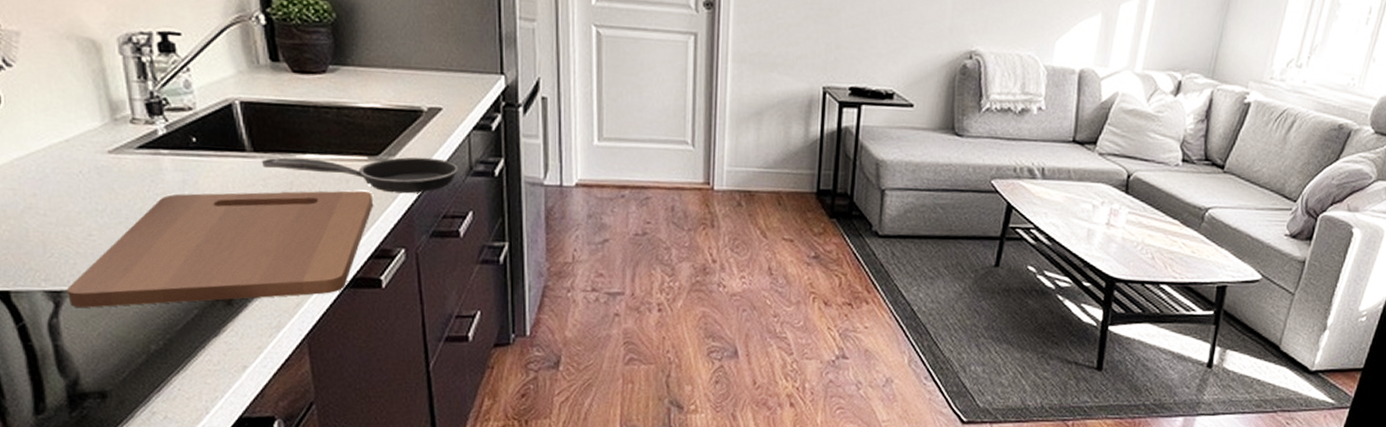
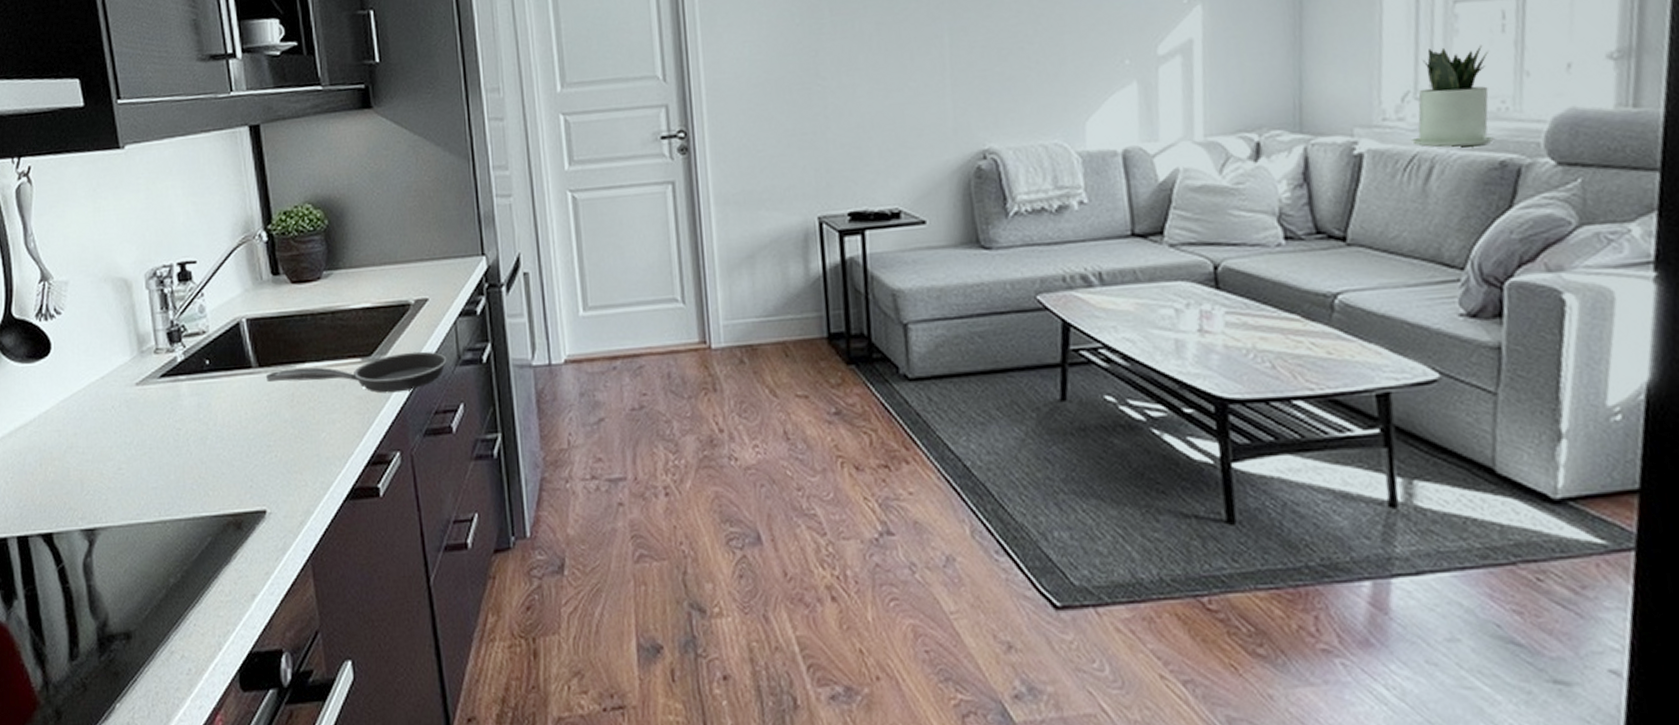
cutting board: present [66,190,374,308] -> none [99,395,369,544]
planter: none [1286,28,1354,111] -> present [1412,45,1494,148]

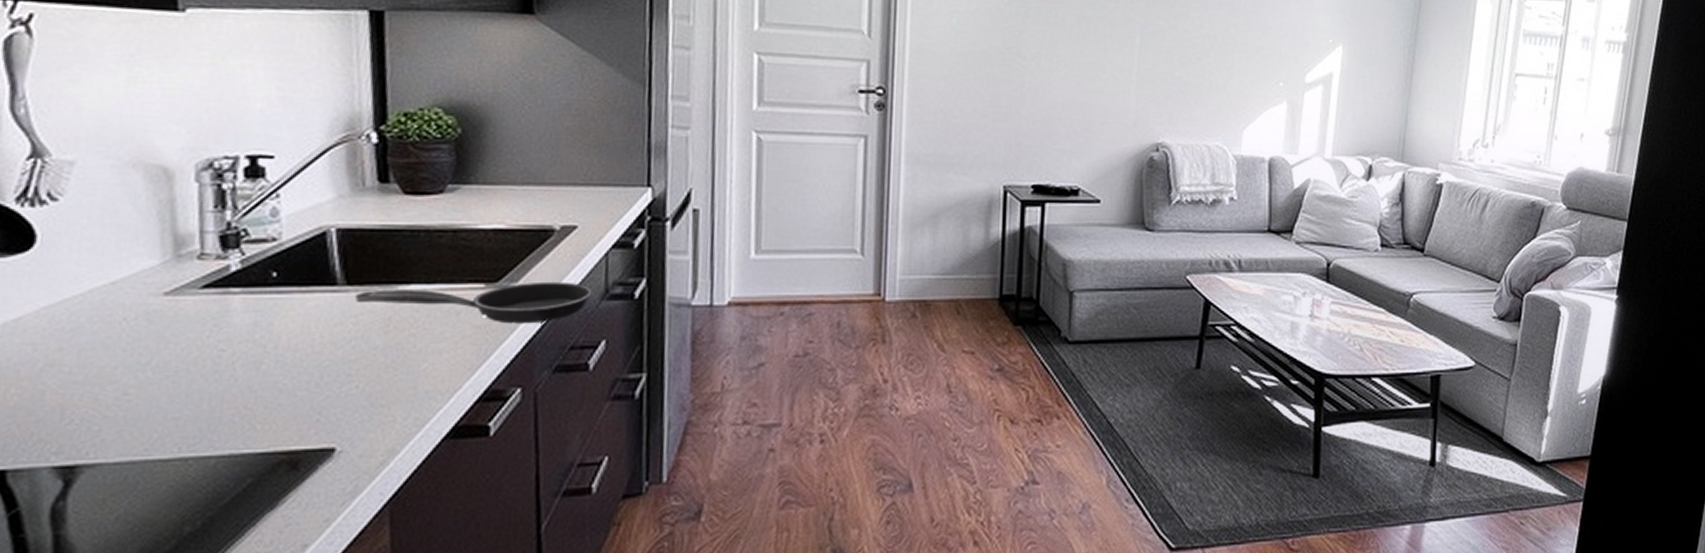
planter: present [1412,45,1494,148] -> none [1477,108,1534,188]

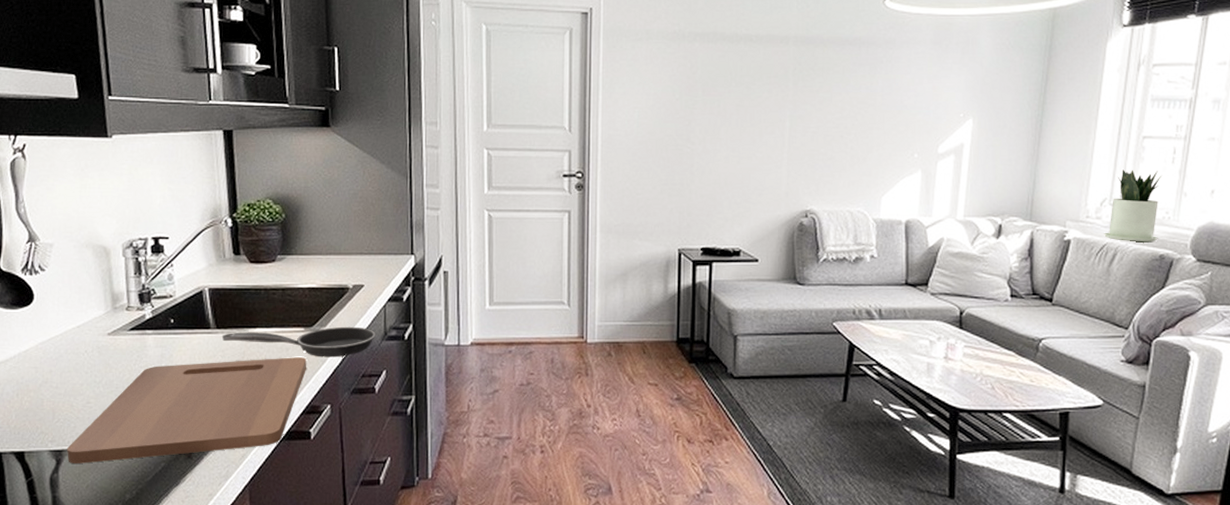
cutting board: none [82,324,488,485] -> present [66,357,307,464]
planter: none [1477,108,1534,188] -> present [1104,169,1162,243]

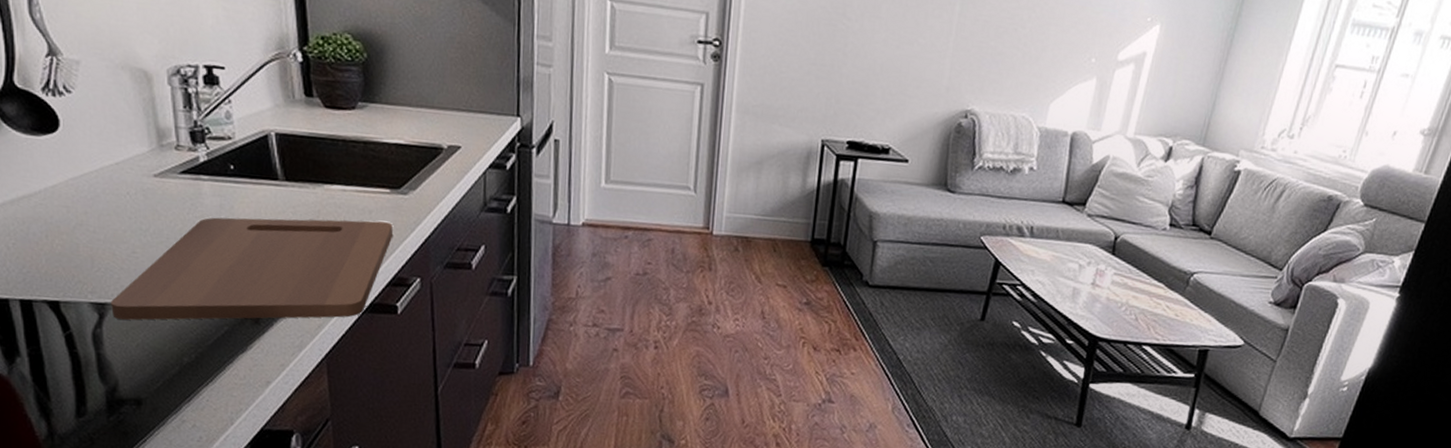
frying pan: present [221,326,377,358] -> none [292,187,475,226]
planter: present [1104,169,1162,243] -> none [1276,99,1348,182]

